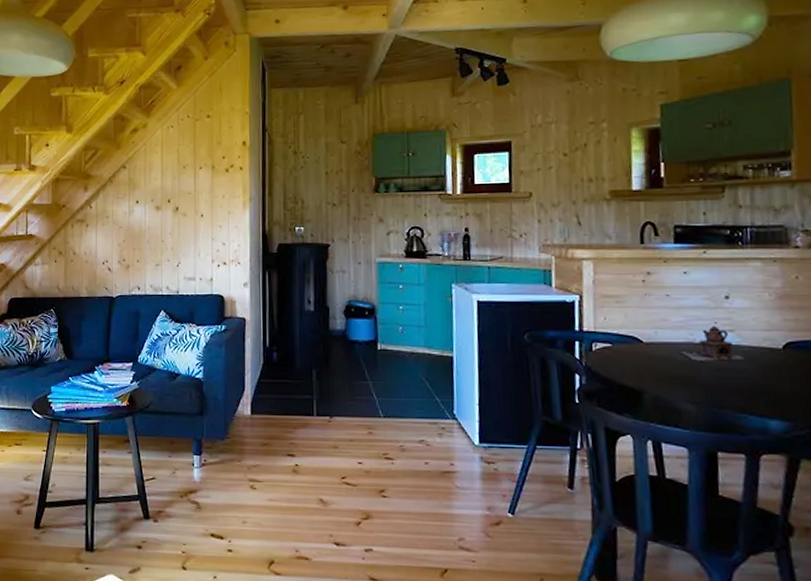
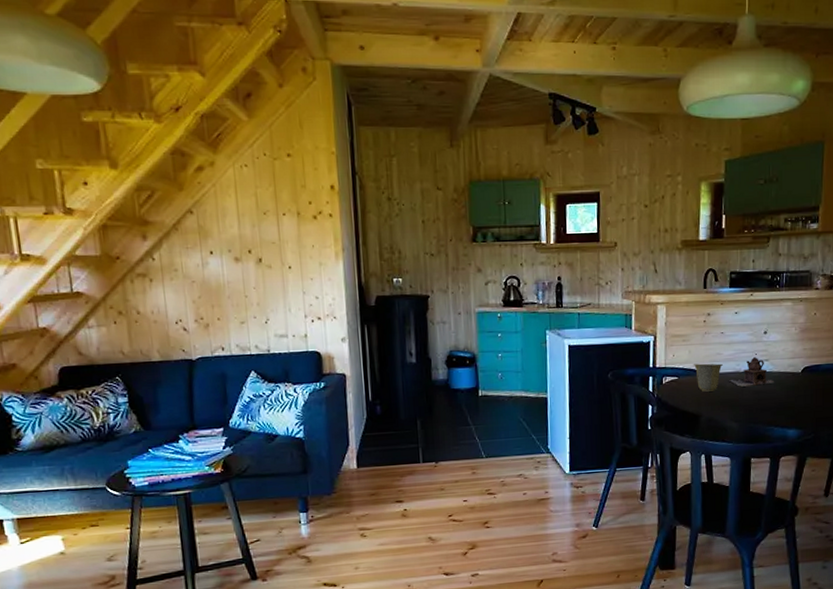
cup: none [630,330,671,364] -> present [693,363,723,392]

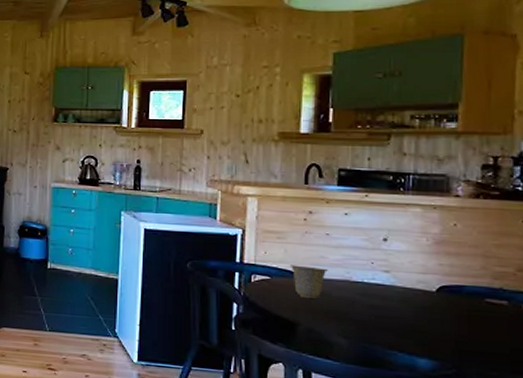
teapot: present [728,356,775,387] -> none [334,265,398,300]

